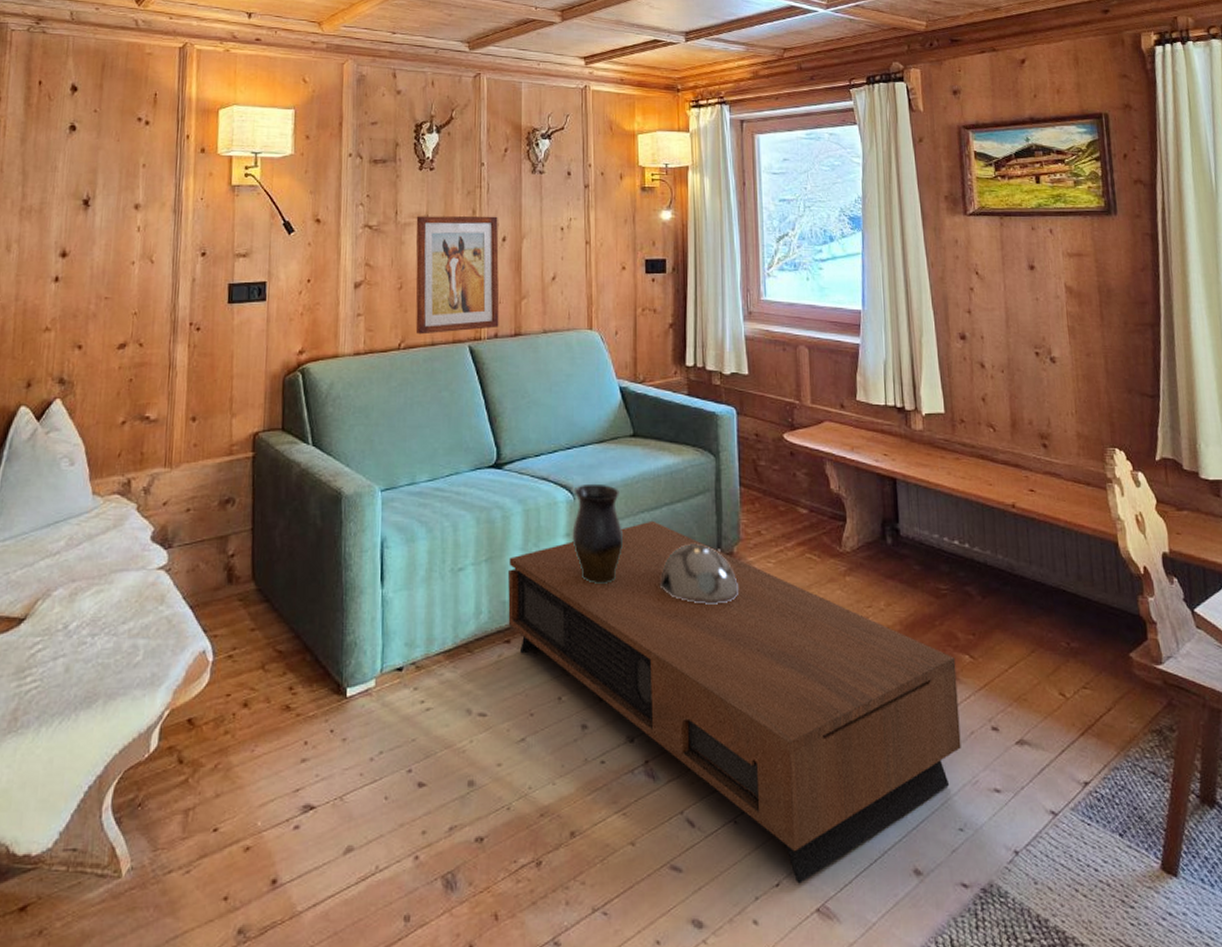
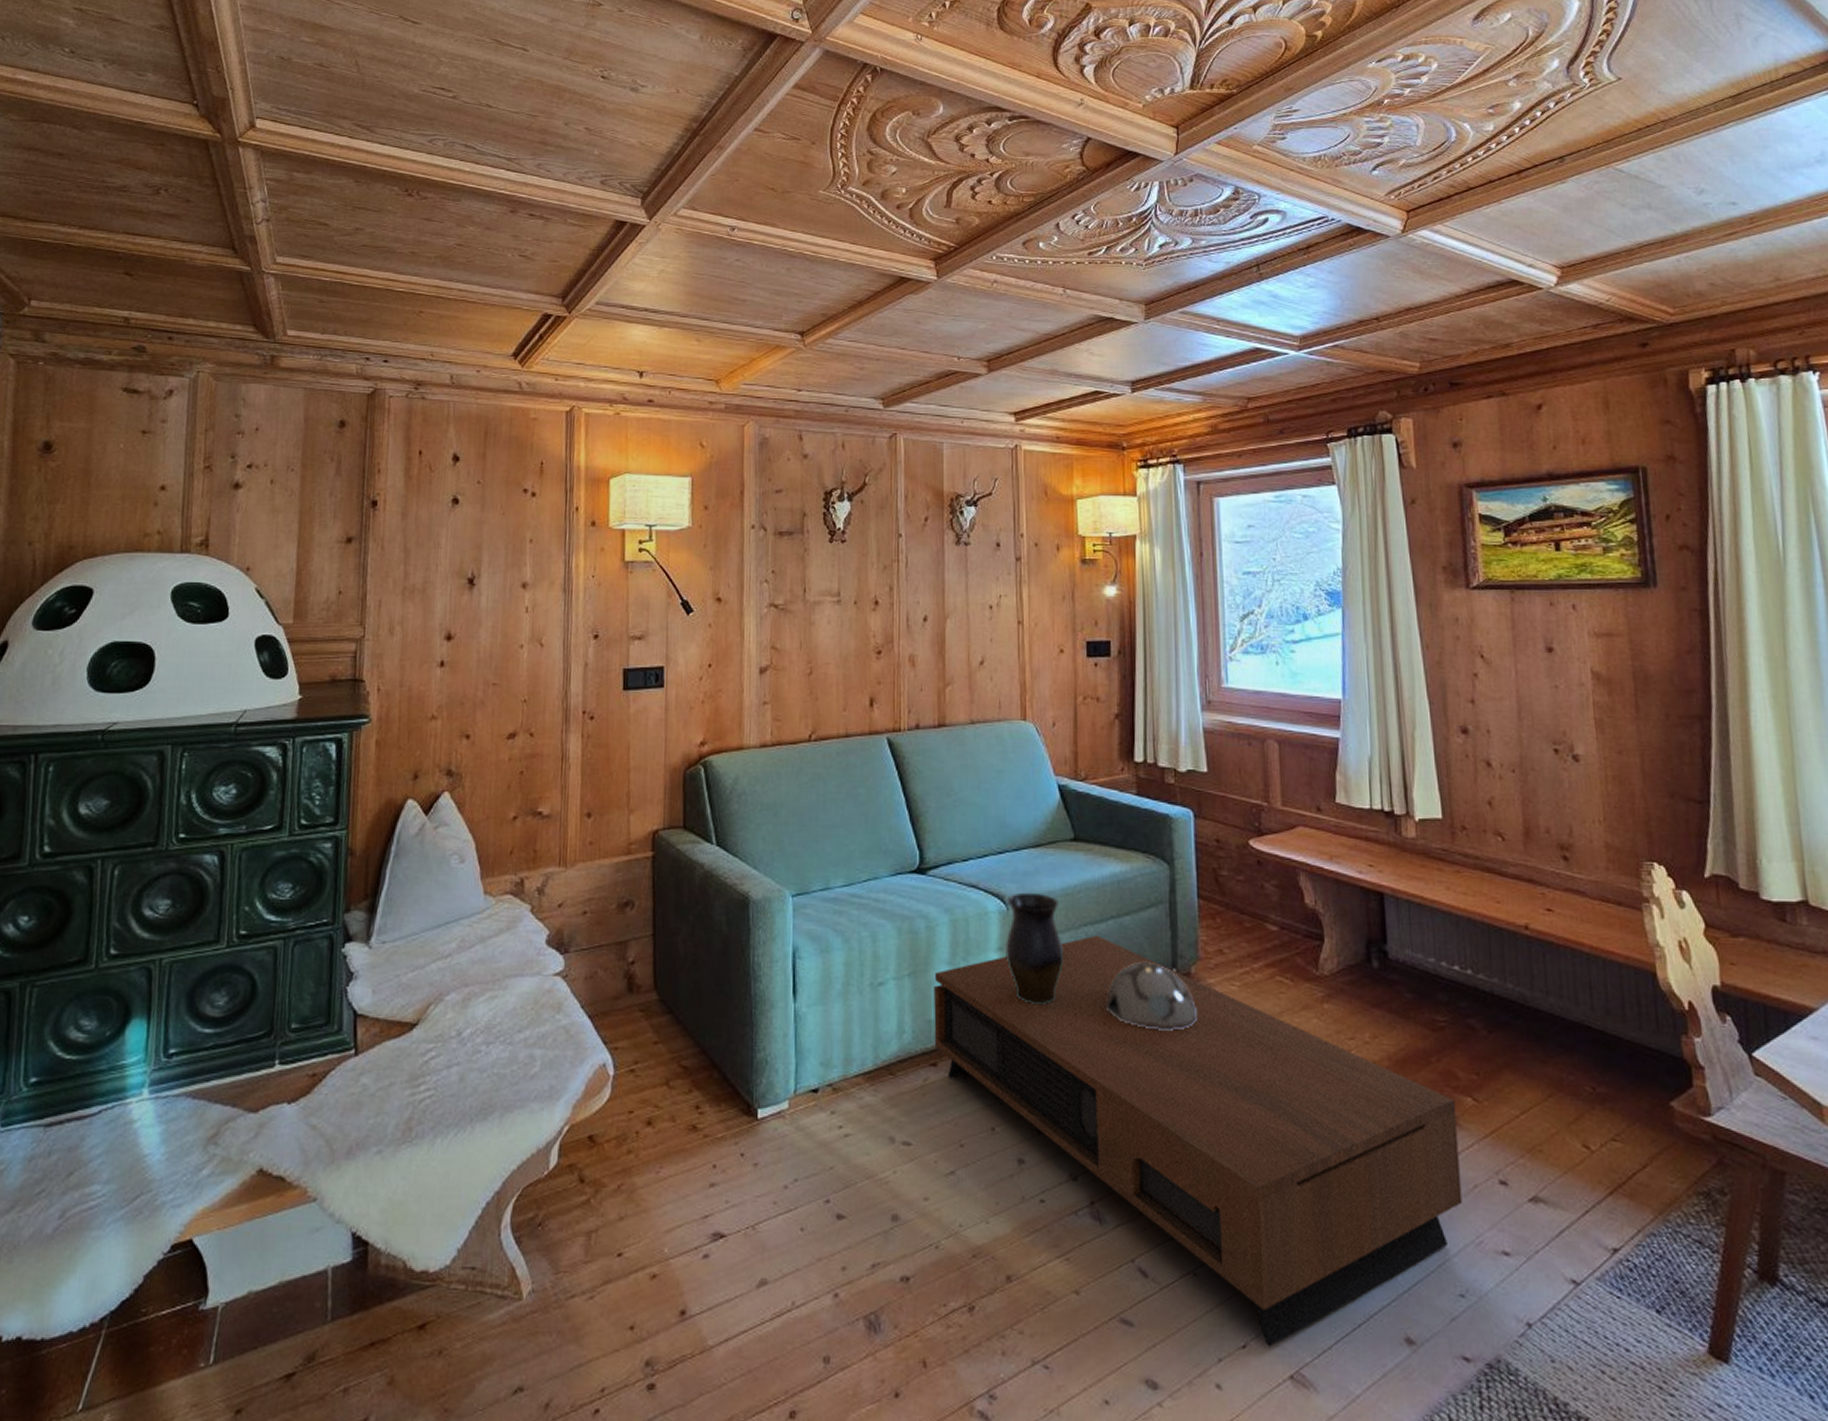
wall art: present [415,216,500,335] -> none [826,593,921,725]

